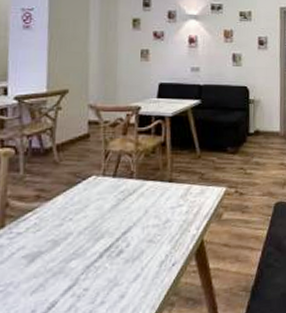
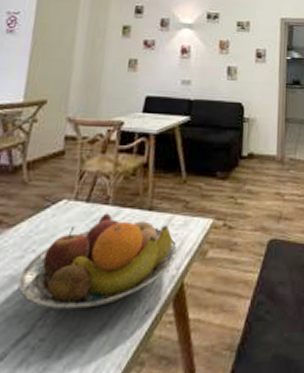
fruit bowl: none [60,186,196,266] -> present [18,213,178,310]

